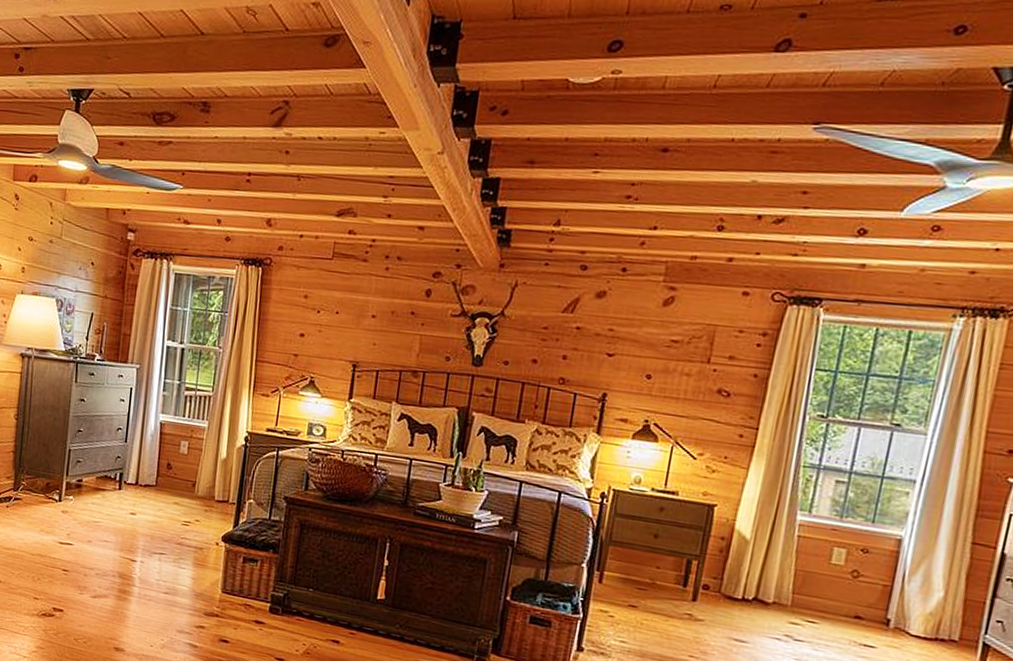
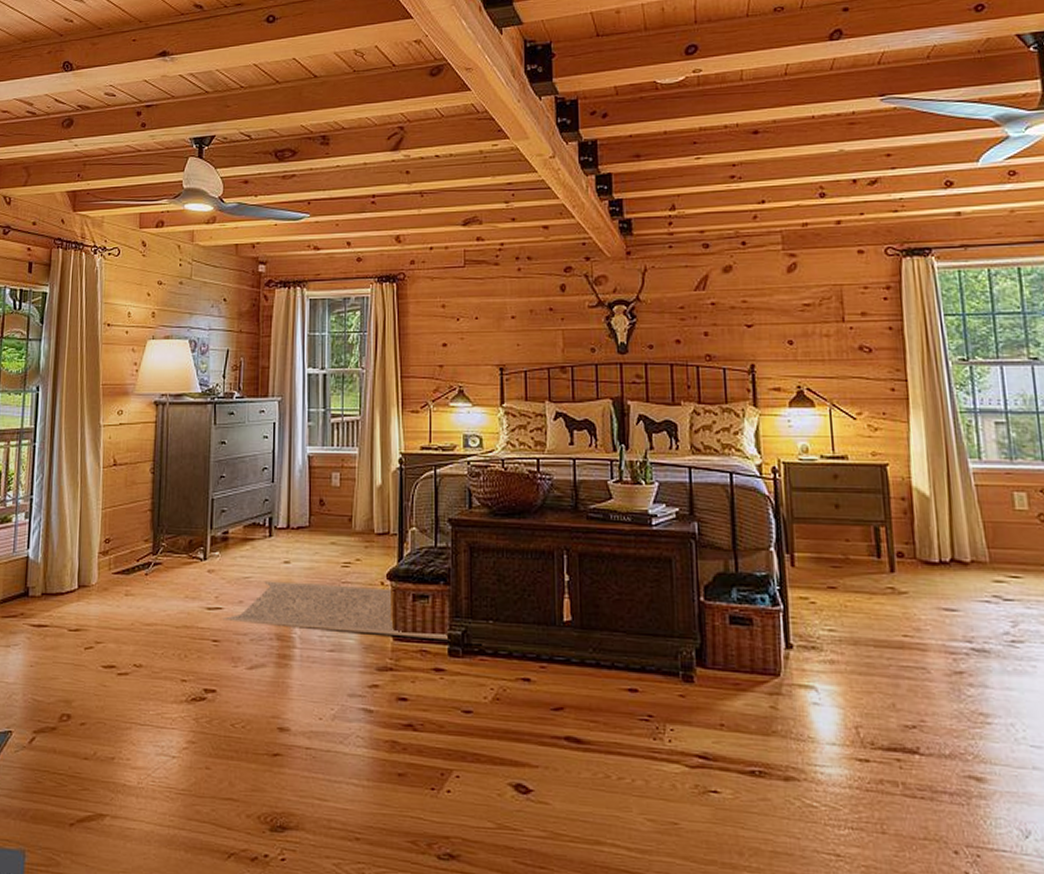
rug: none [73,526,273,600] -> present [223,580,451,641]

